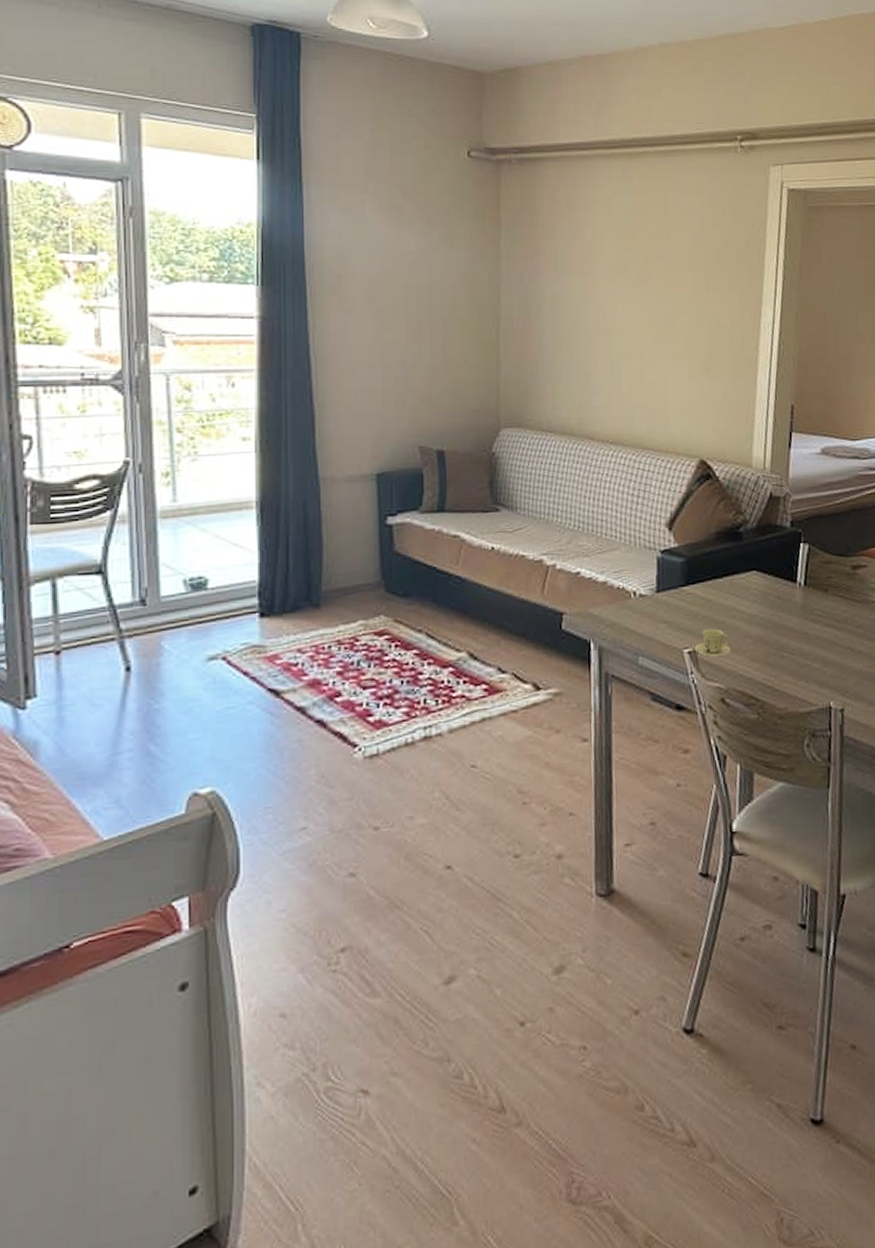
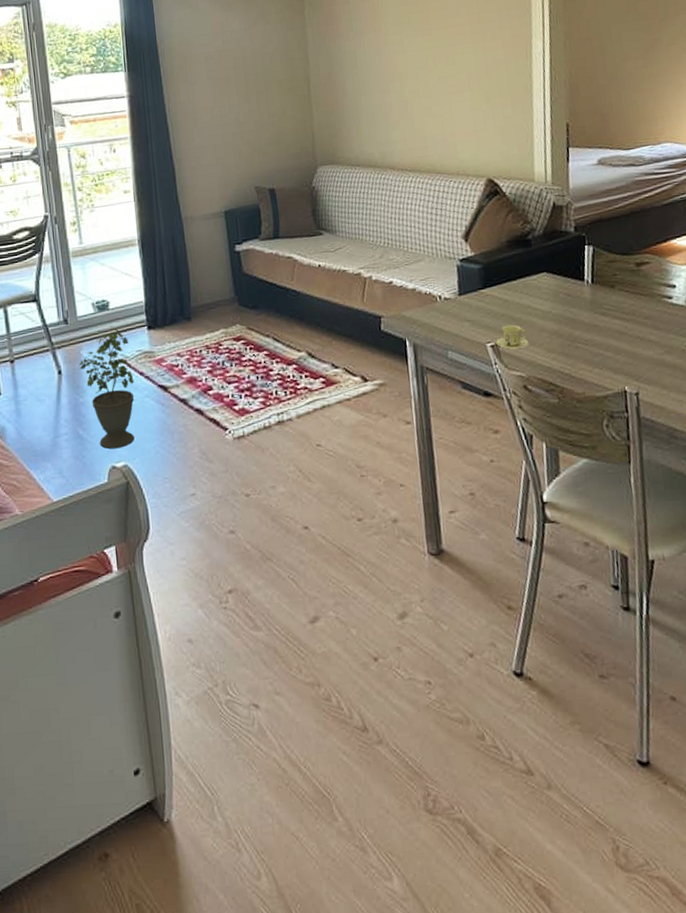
potted plant: none [158,610,235,771] -> present [79,325,135,449]

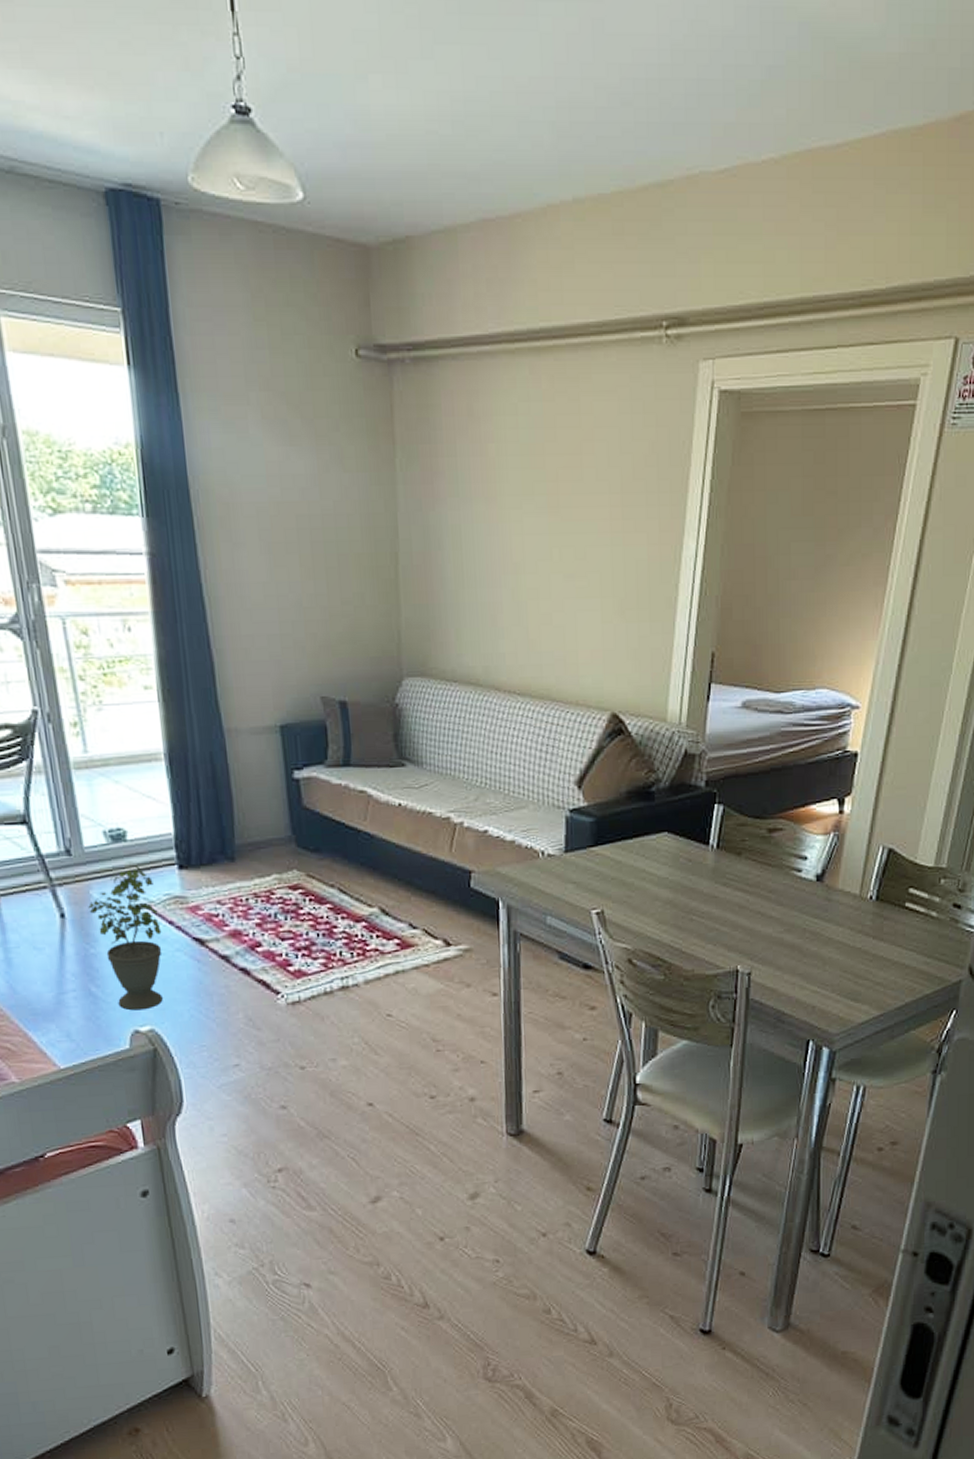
cup and saucer: present [495,324,529,349] -> none [602,890,640,918]

